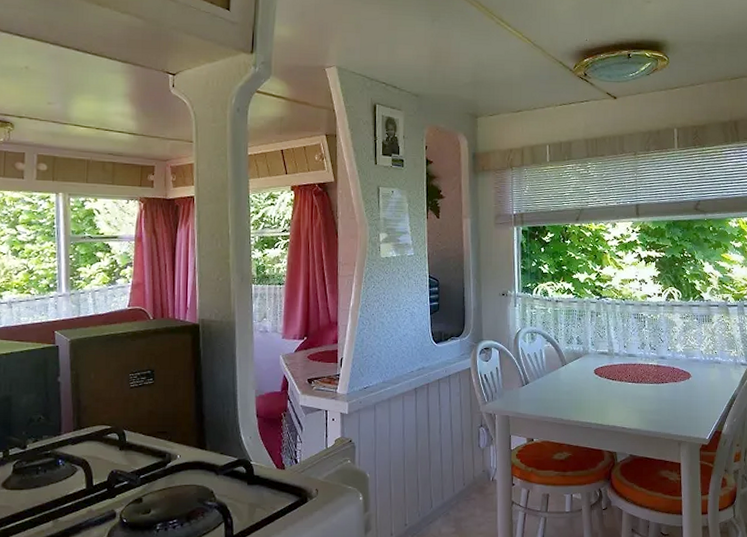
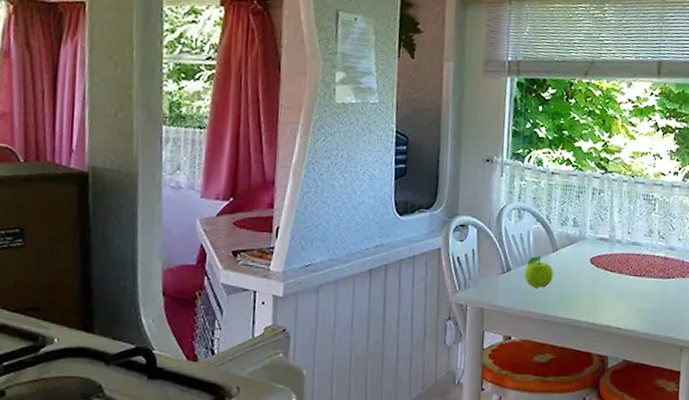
fruit: none [540,369,564,396] -> present [524,255,554,288]

